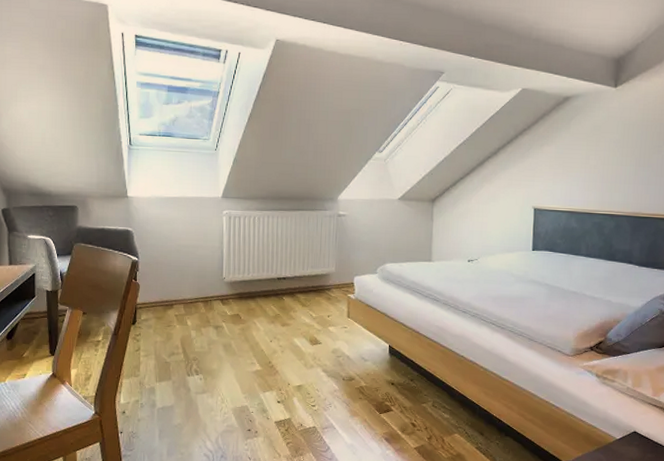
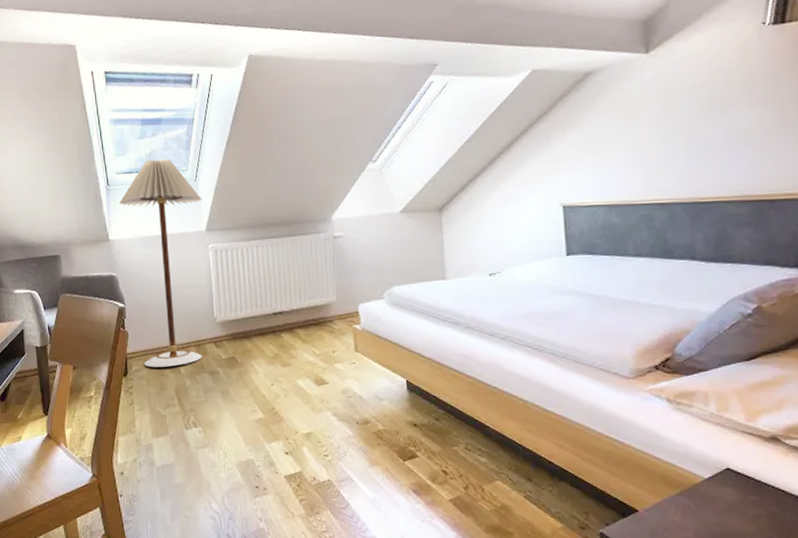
floor lamp: none [140,125,221,319] -> present [119,159,203,367]

